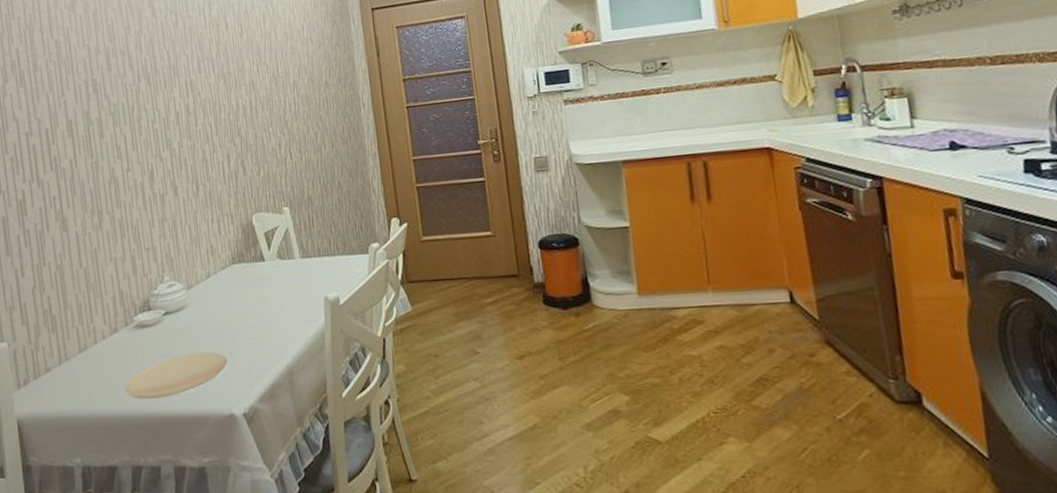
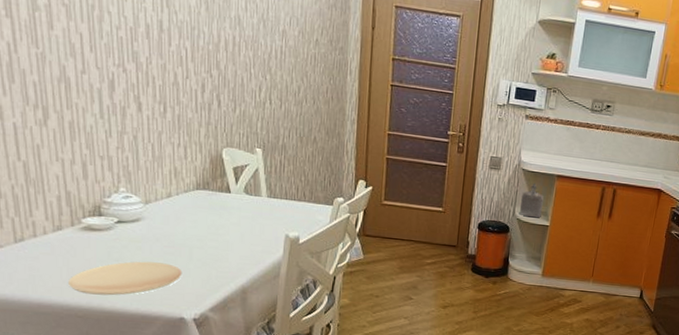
decorative jar: none [583,176,616,222] -> present [519,182,544,218]

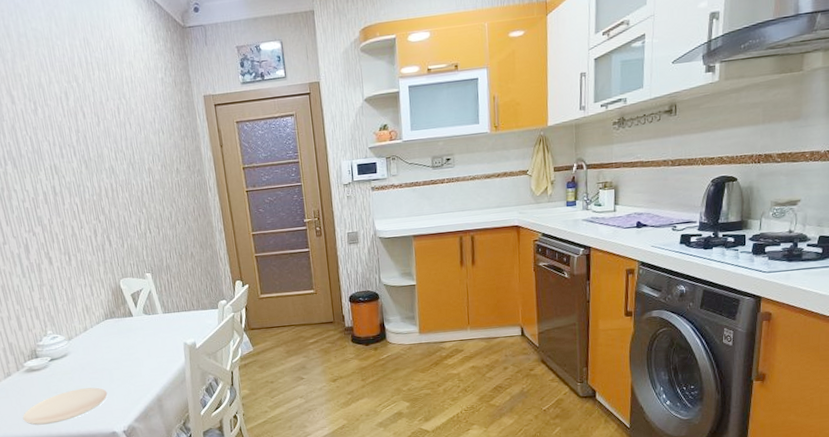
decorative jar: present [519,182,544,218] -> none [384,247,406,281]

